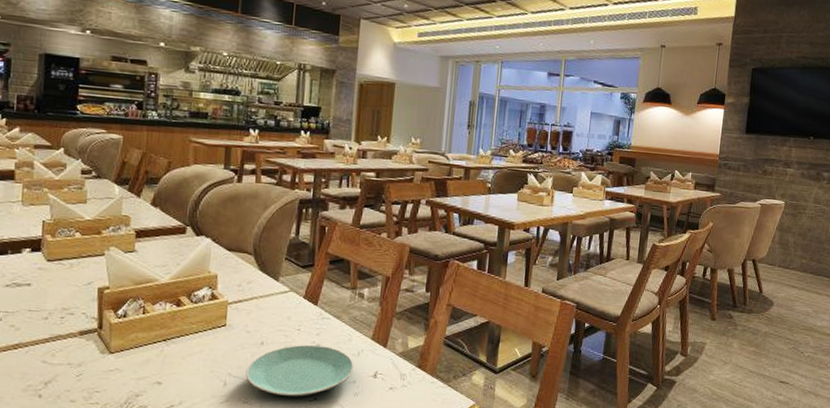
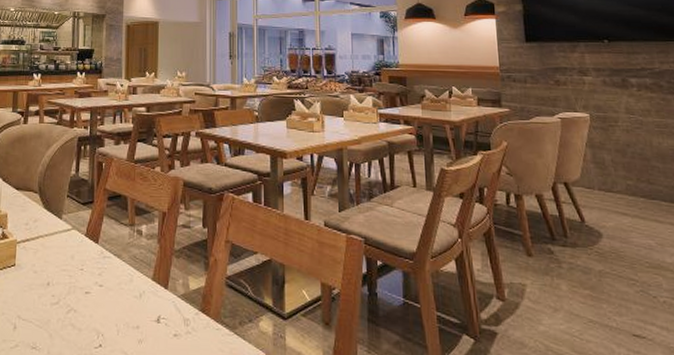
plate: present [245,344,354,397] -> none [34,285,137,343]

